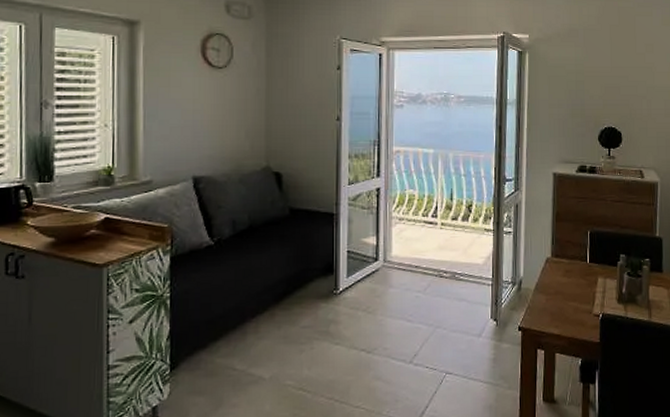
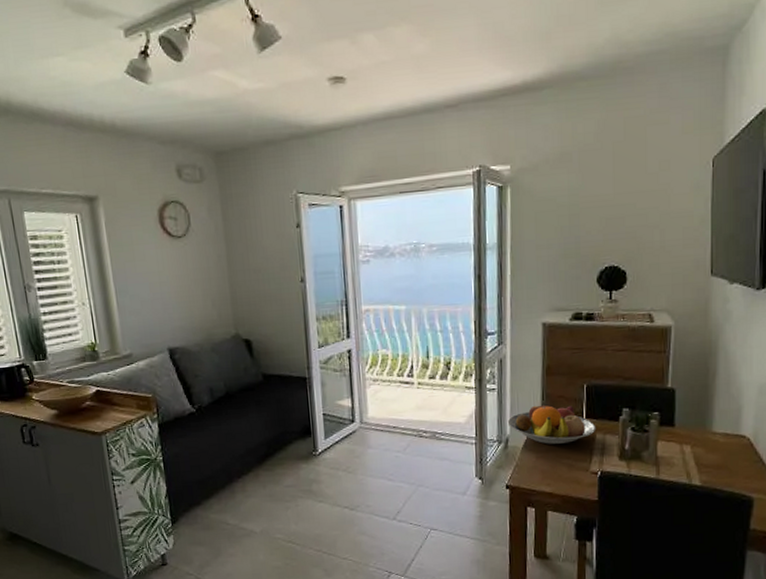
fruit bowl: none [521,246,598,288] -> present [507,402,596,445]

